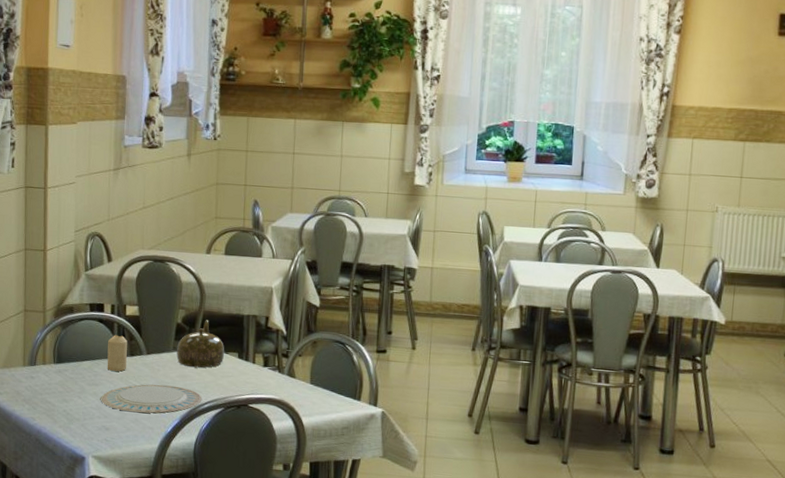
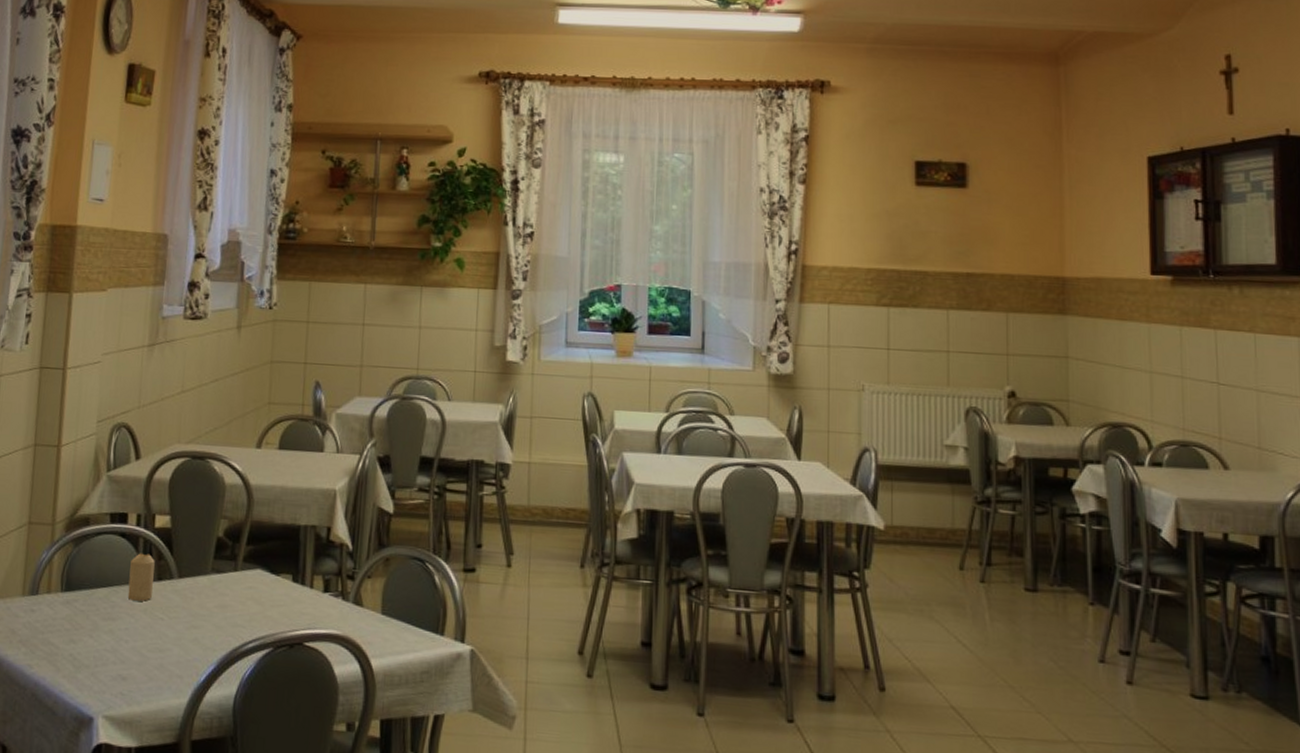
plate: present [101,384,203,414] -> none [118,617,246,657]
teapot: present [176,320,225,368] -> none [215,532,276,595]

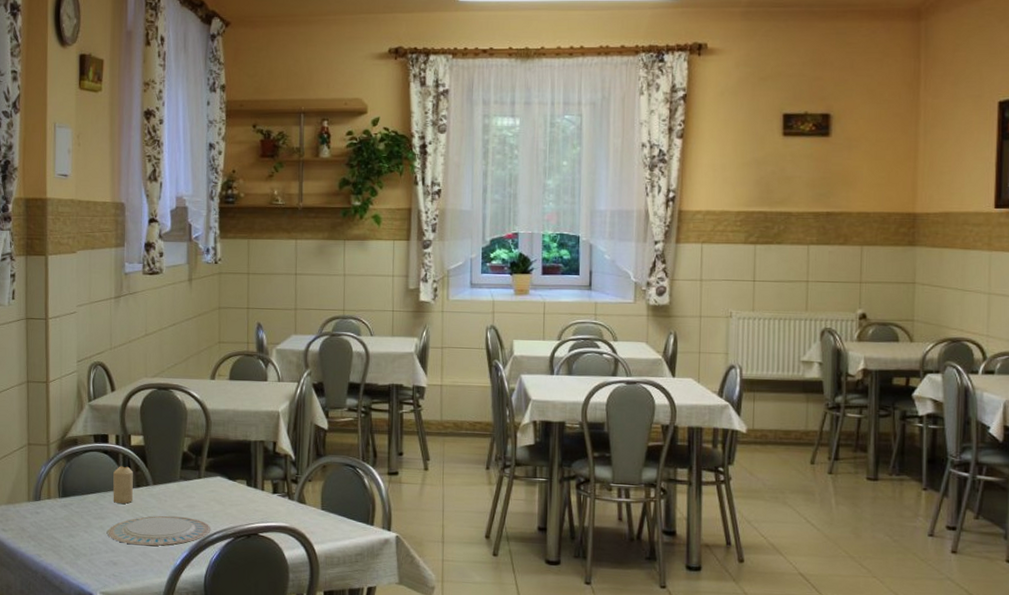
plate: none [118,617,246,657] -> present [108,515,211,546]

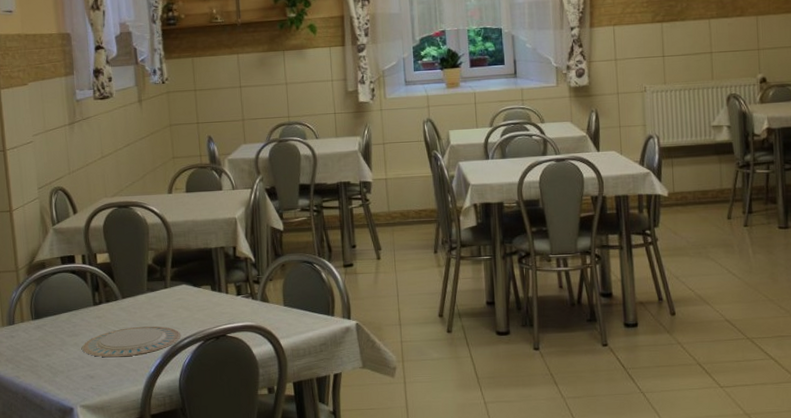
candle: present [113,466,134,504] -> none [83,283,104,320]

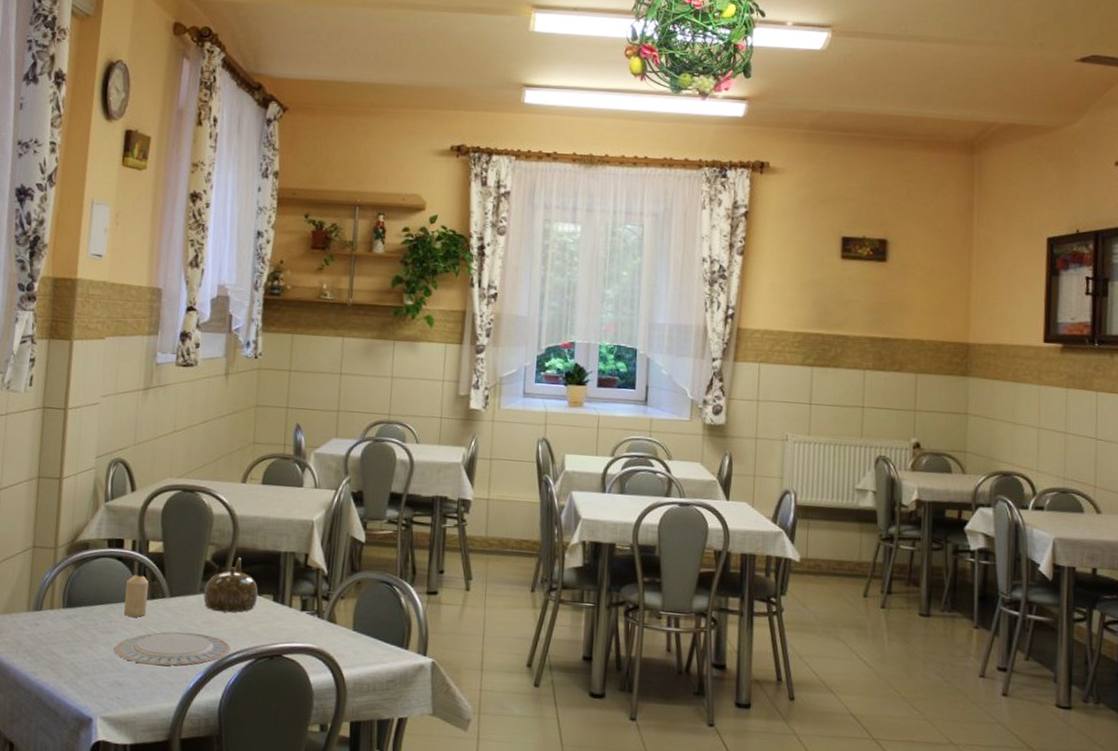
candle: none [83,283,104,320] -> present [123,574,149,617]
teapot: none [150,257,198,306] -> present [203,557,259,613]

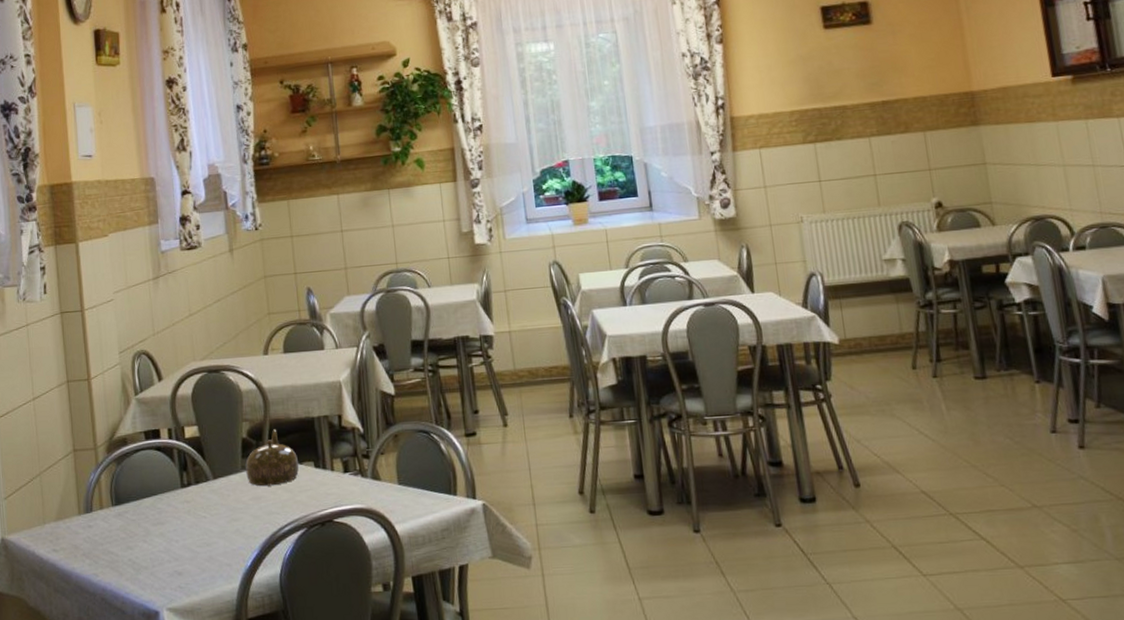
plate: present [114,631,231,666] -> none [169,510,282,550]
candle: present [123,574,149,617] -> none [169,462,194,505]

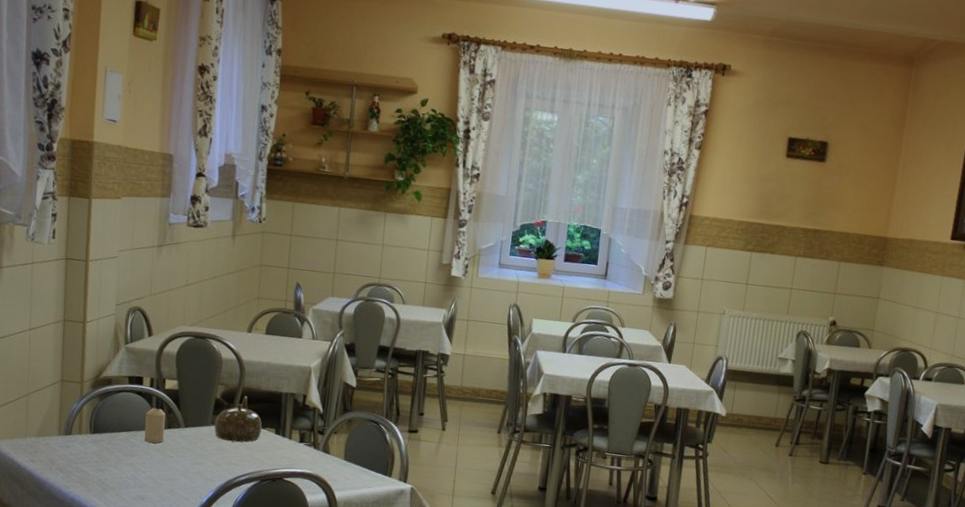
candle: none [169,462,194,505] -> present [144,407,166,443]

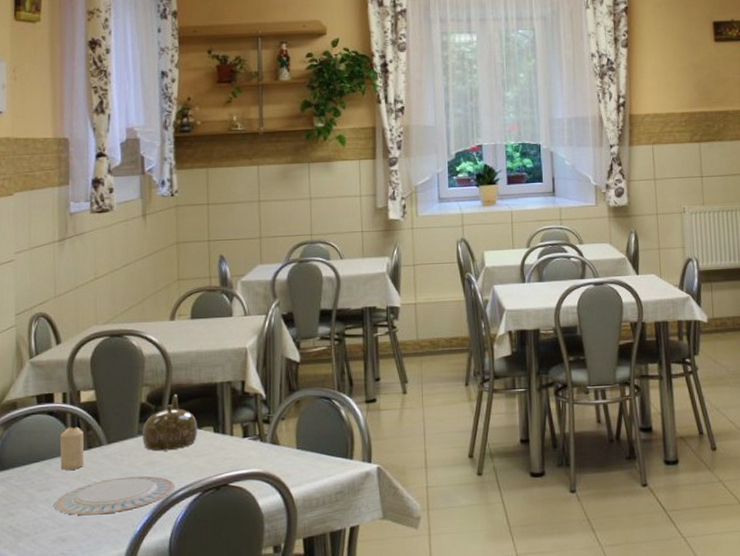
plate: none [137,456,239,485] -> present [54,475,176,516]

